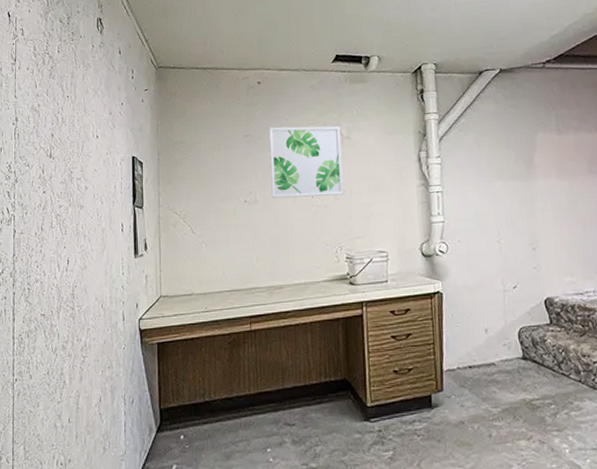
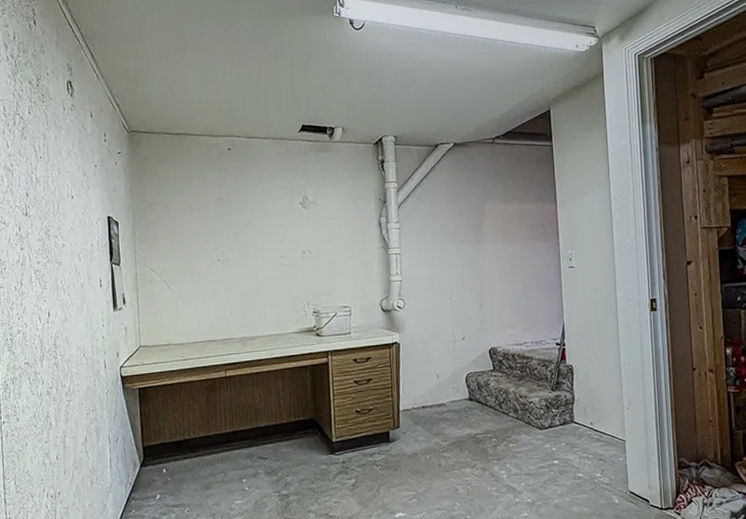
wall art: present [269,126,344,199] -> none [240,191,311,258]

